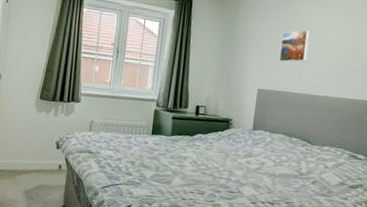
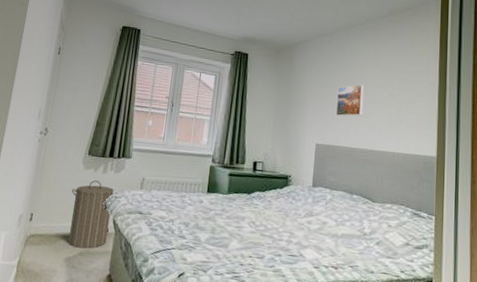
laundry hamper: none [26,122,66,183] -> present [68,180,115,249]

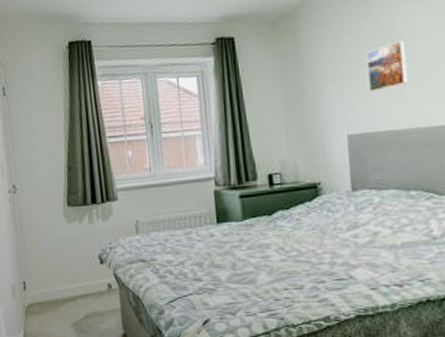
laundry hamper: present [68,180,115,249] -> none [60,233,113,310]

